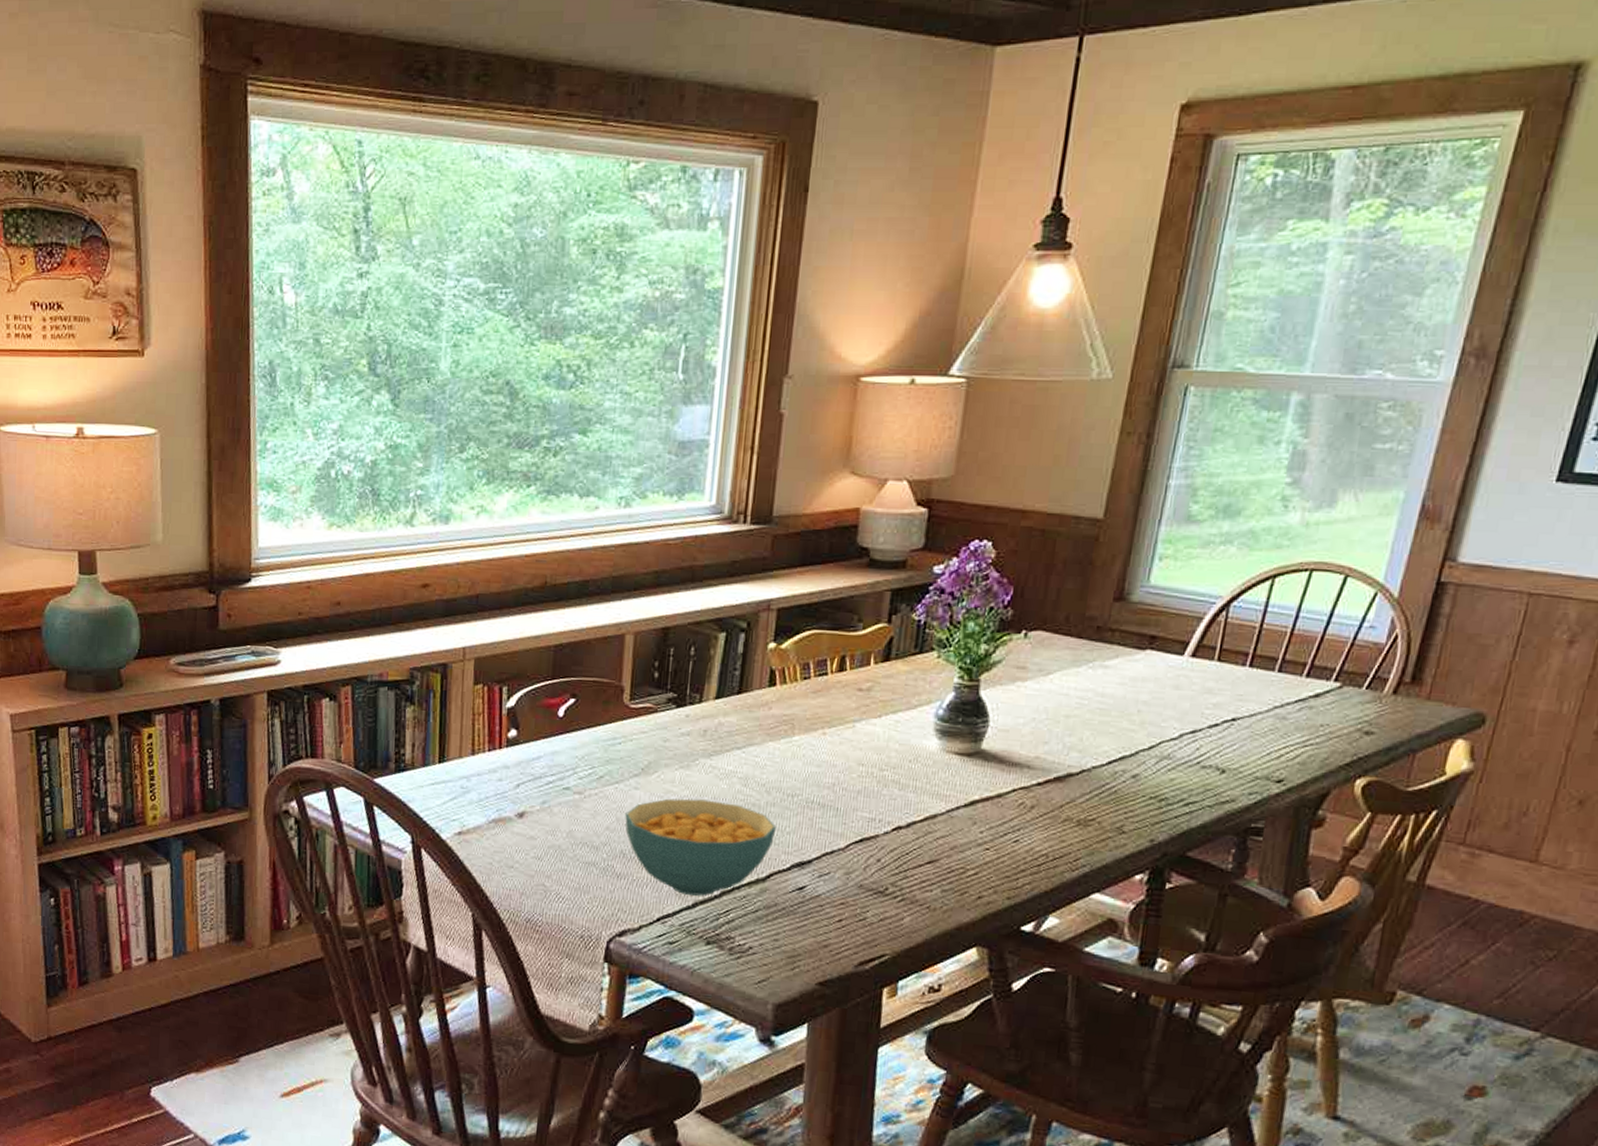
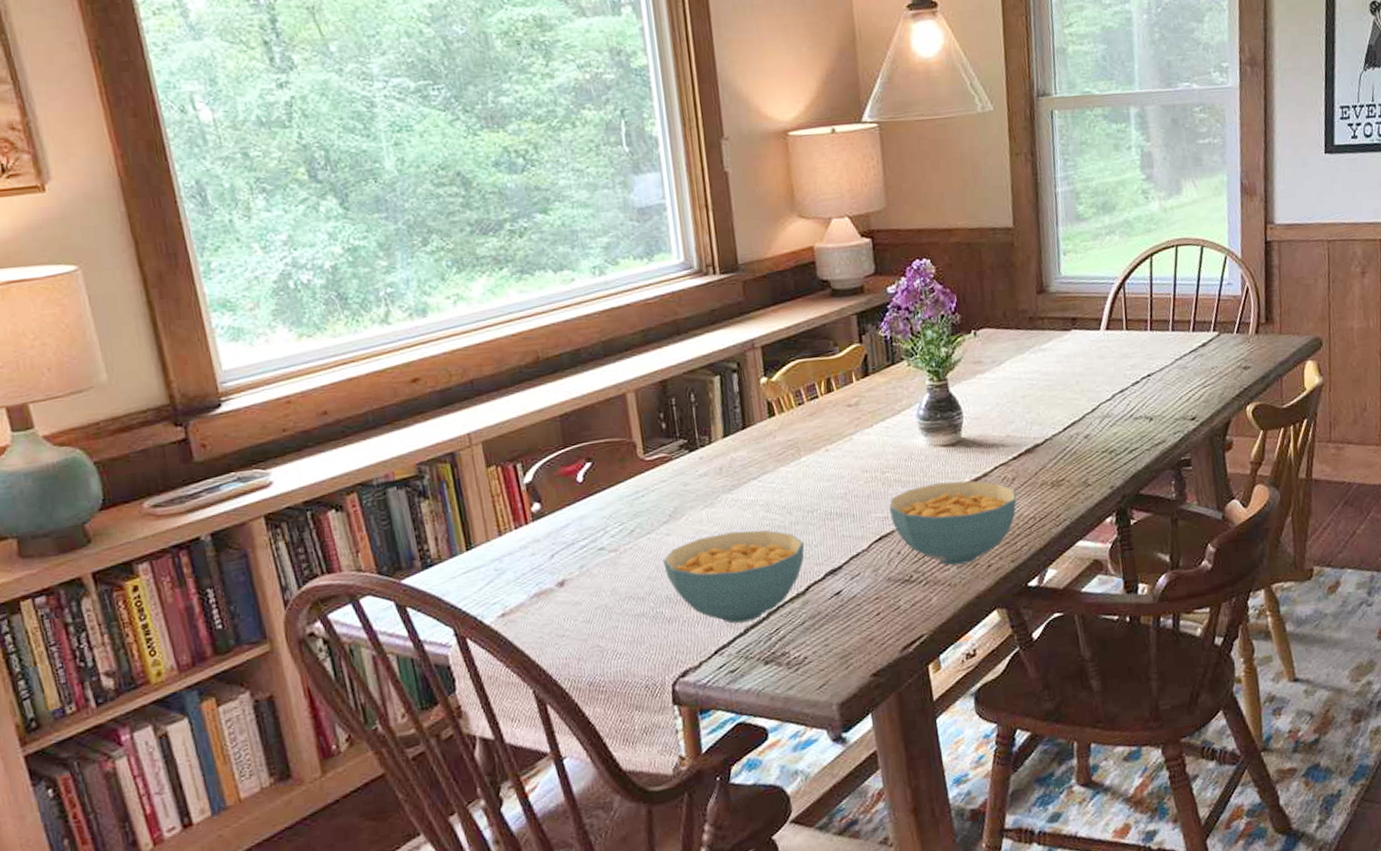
cereal bowl: none [878,793,1032,889] -> present [889,480,1017,566]

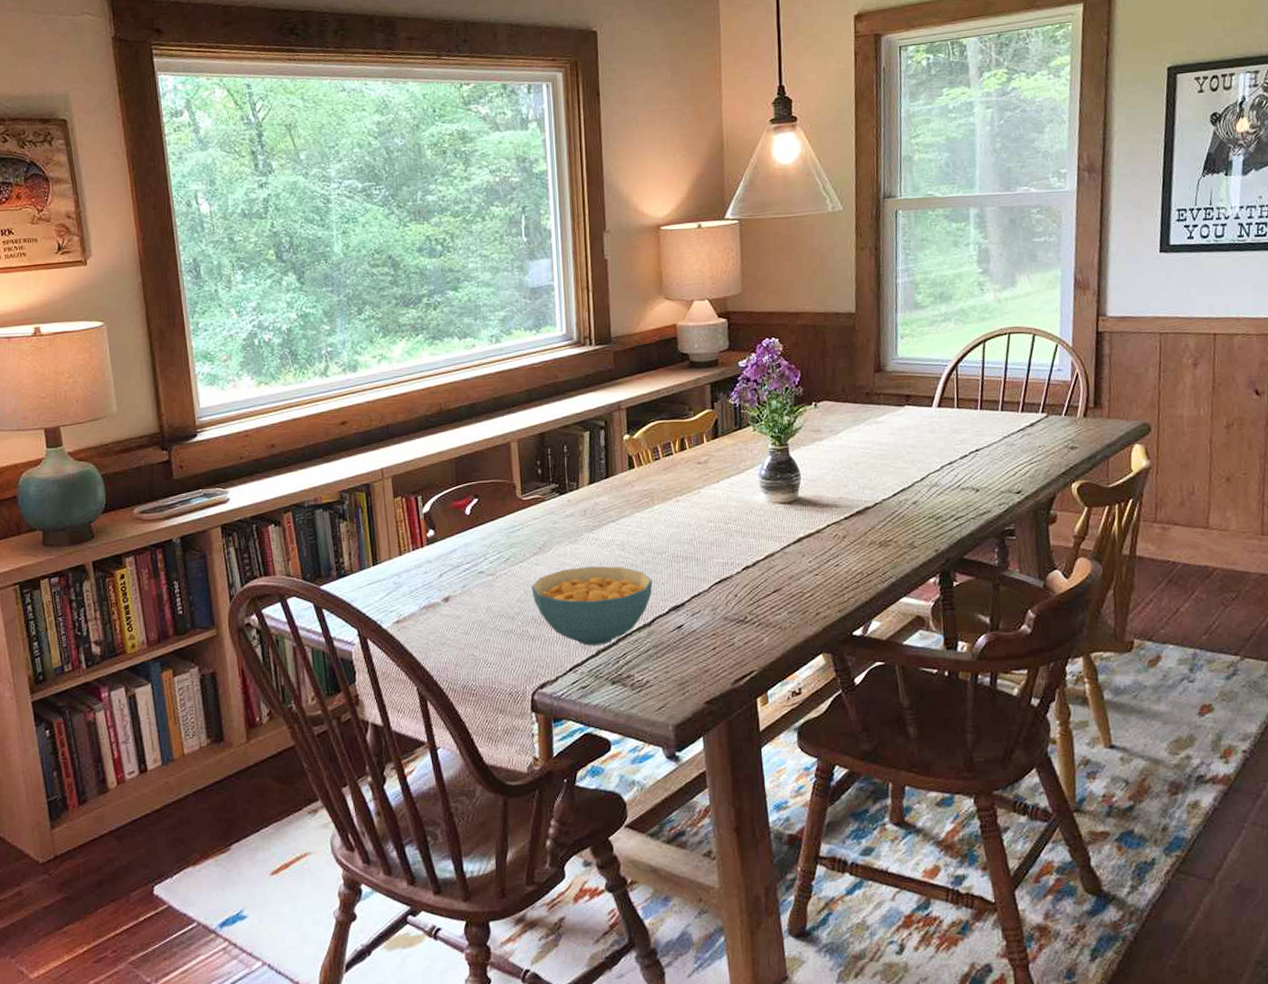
cereal bowl: present [889,480,1017,566] -> none [730,535,846,611]

